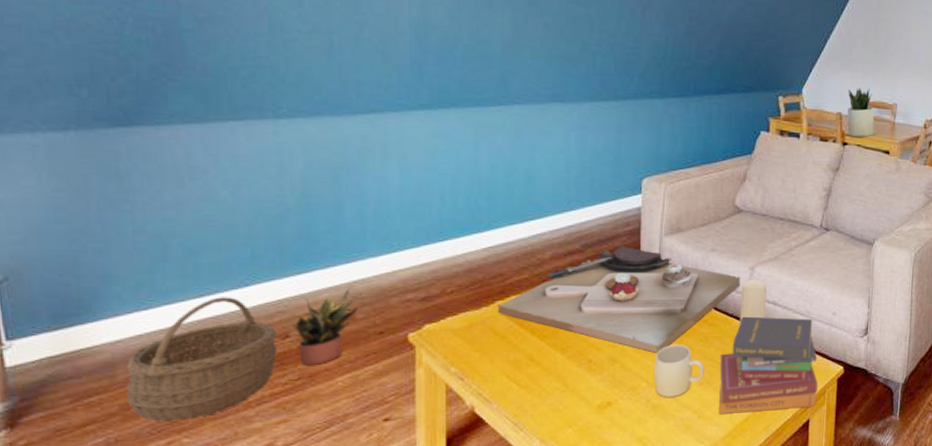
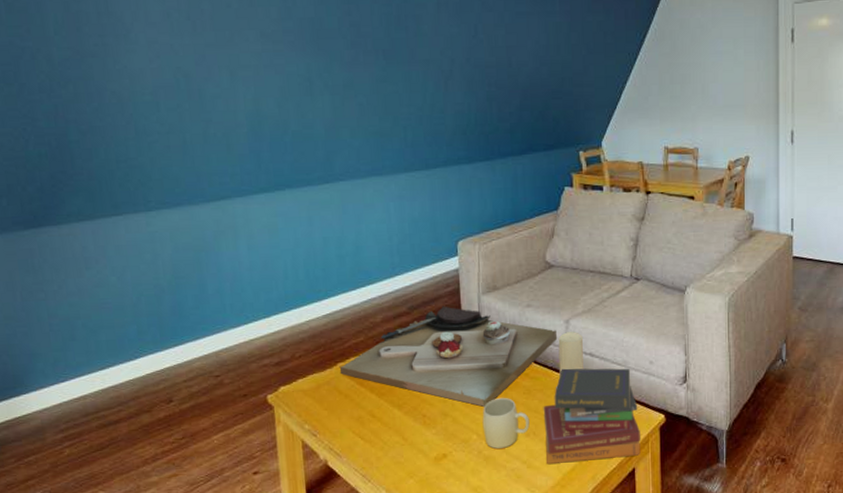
wicker basket: present [126,297,278,422] -> none [53,368,165,477]
potted plant: present [292,288,359,365] -> none [174,357,226,426]
planter: present [845,88,878,138] -> none [647,135,681,186]

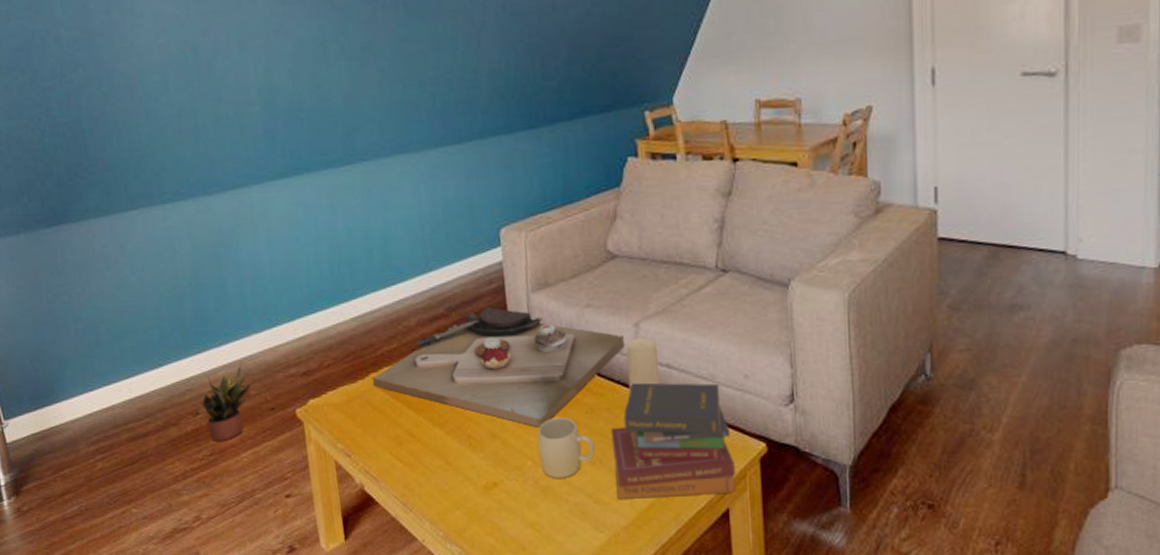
potted plant: none [174,357,226,426] -> present [200,365,252,441]

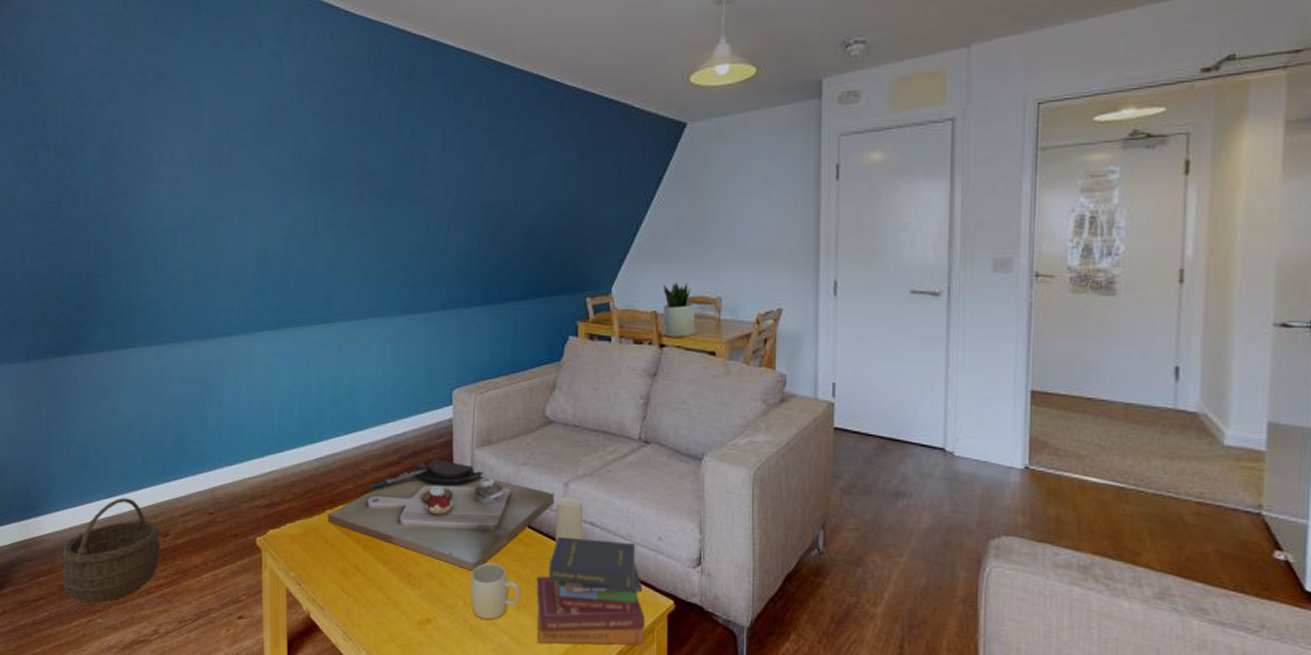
wicker basket: none [85,377,192,493] -> present [62,498,161,603]
potted plant: present [200,365,252,441] -> none [171,493,219,562]
planter: none [731,84,778,151] -> present [662,282,700,339]

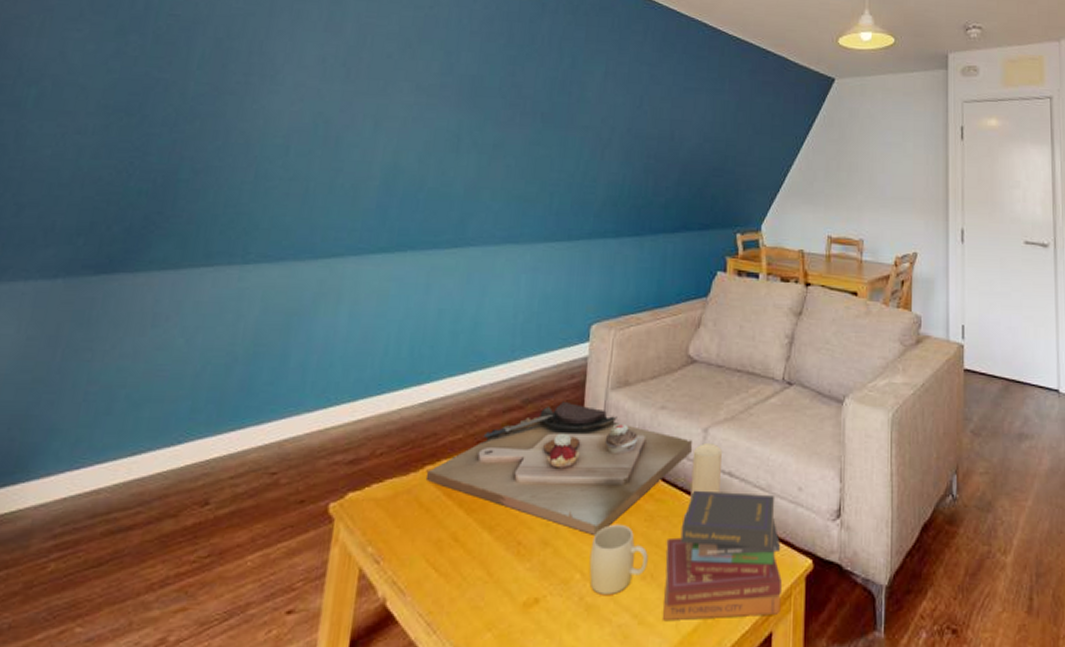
wicker basket: present [62,498,161,603] -> none [32,456,198,604]
planter: present [662,282,700,339] -> none [808,223,844,278]

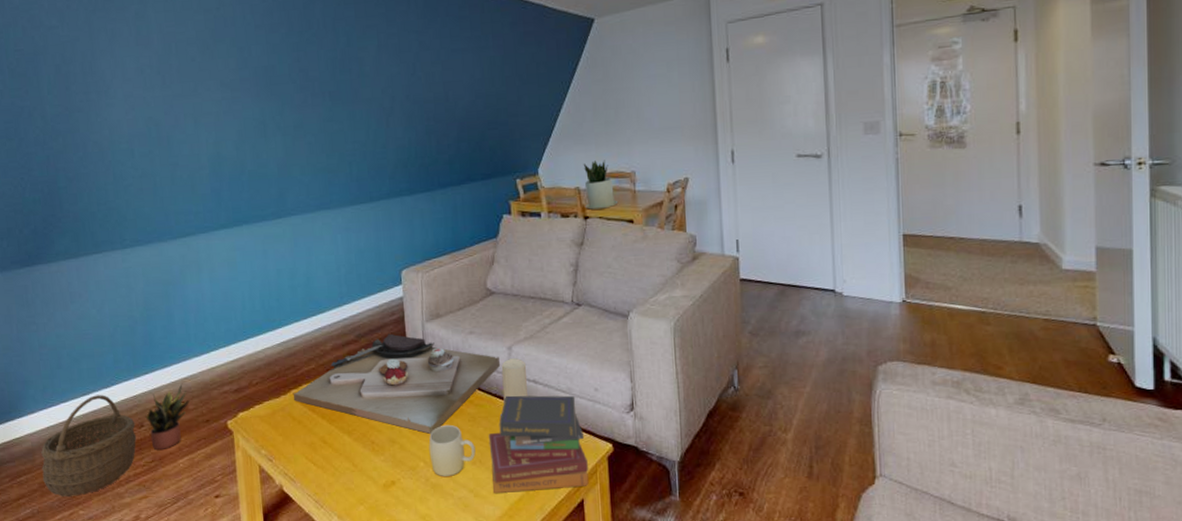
wicker basket: none [32,456,198,604] -> present [41,395,137,497]
potted plant: none [213,448,285,539] -> present [145,384,190,450]
planter: none [808,223,844,278] -> present [583,160,619,211]

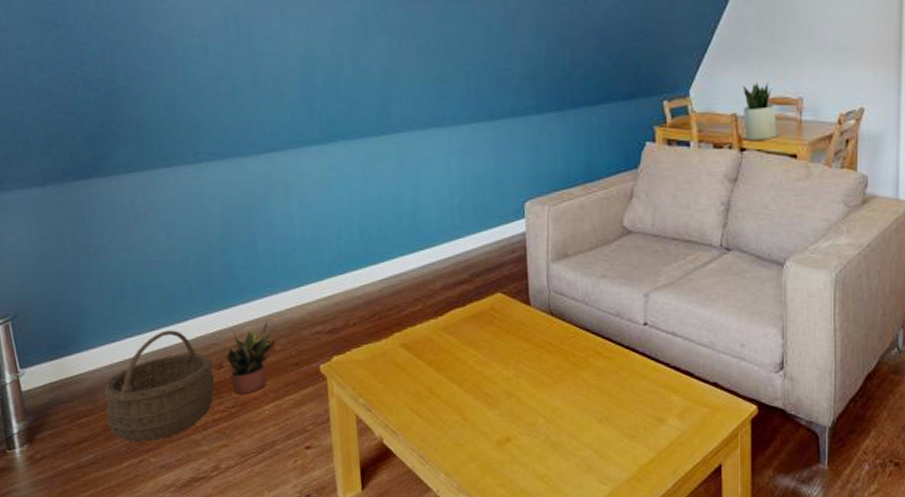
decorative tray: present [292,333,501,434] -> none [395,274,636,387]
mug: present [428,424,476,476] -> none [550,377,603,434]
books: present [488,395,589,493] -> none [618,348,728,454]
candle: present [501,358,528,417] -> none [633,307,665,372]

